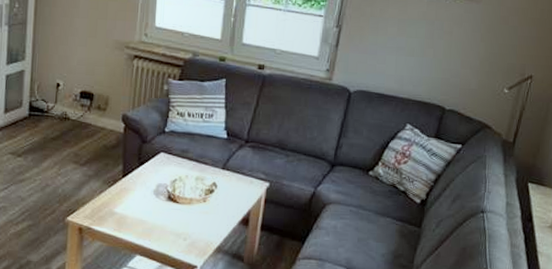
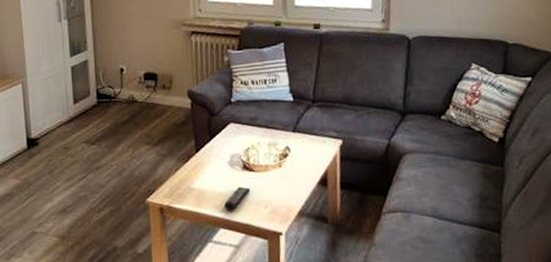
remote control: none [144,216,172,239] -> present [224,186,250,211]

